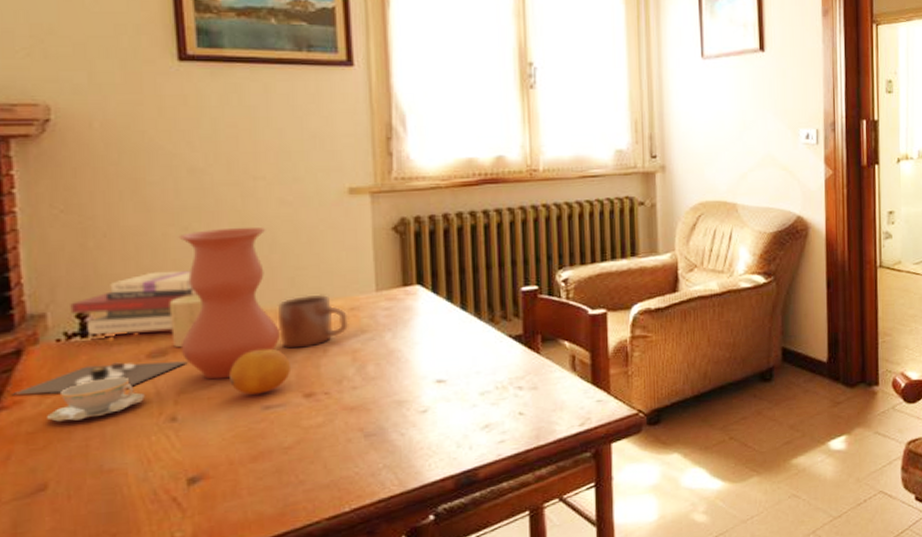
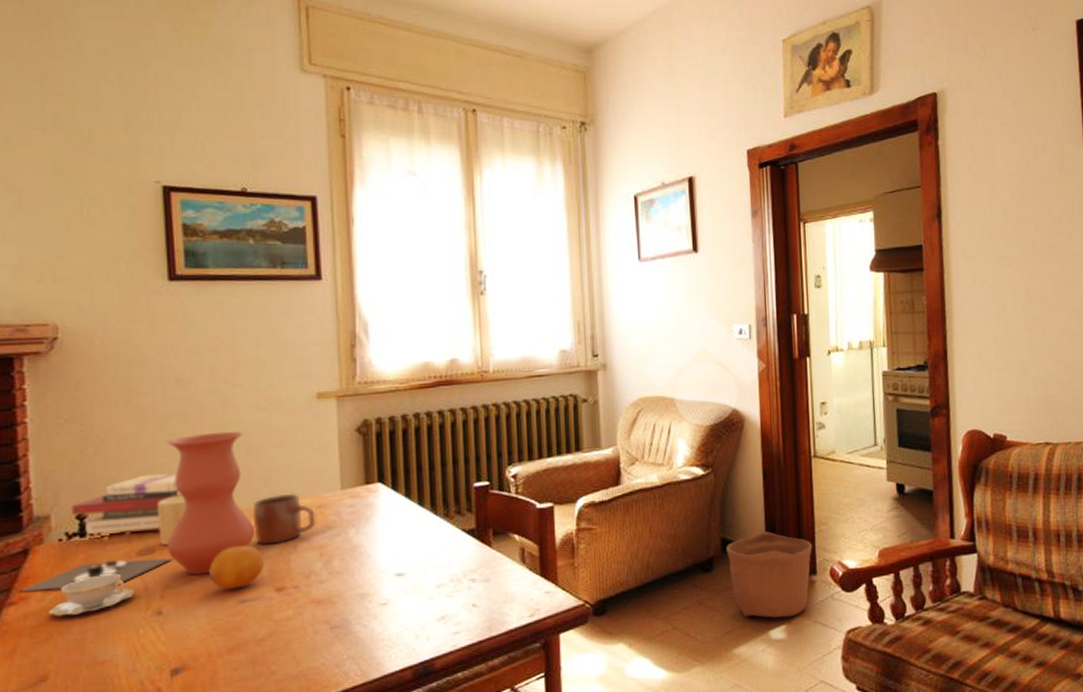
basket: none [787,342,875,429] -> present [726,531,812,618]

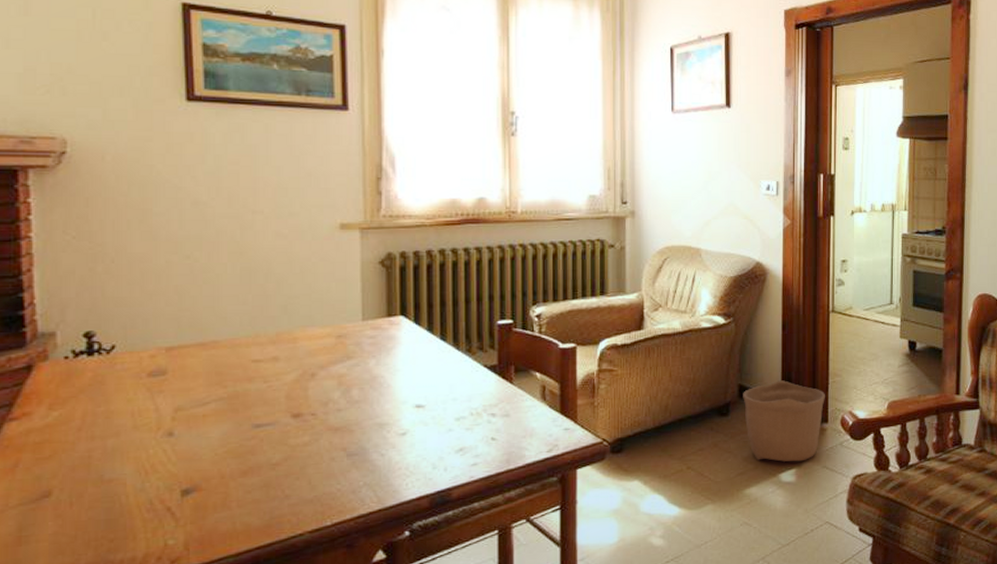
place setting: present [18,557,173,593] -> none [21,379,185,408]
teacup: present [49,573,136,616] -> none [54,393,146,433]
books: present [71,473,183,535] -> none [79,295,198,355]
candle: present [157,495,186,546] -> none [170,318,201,368]
vase: present [166,431,254,576] -> none [179,257,271,399]
fruit: present [210,545,265,589] -> none [224,371,282,413]
mug: present [252,493,317,545] -> none [270,321,336,372]

